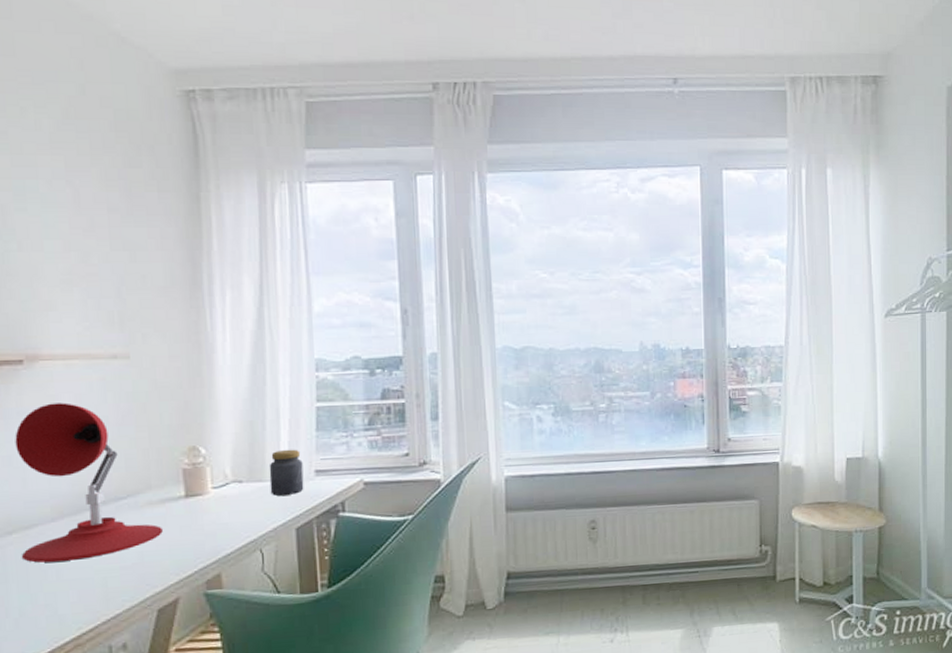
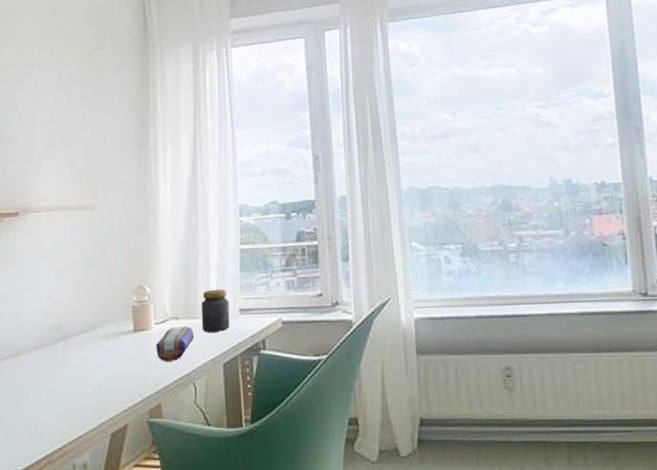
desk lamp: present [15,403,163,563] -> none [11,248,116,386]
pencil case: none [214,490,262,528] -> present [156,326,195,361]

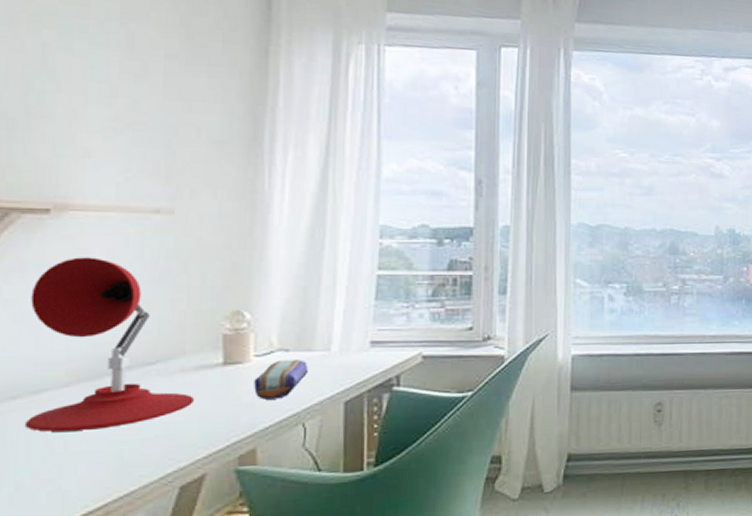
desk lamp: none [11,248,116,386] -> present [26,257,194,432]
jar: present [201,288,230,332] -> none [319,318,358,366]

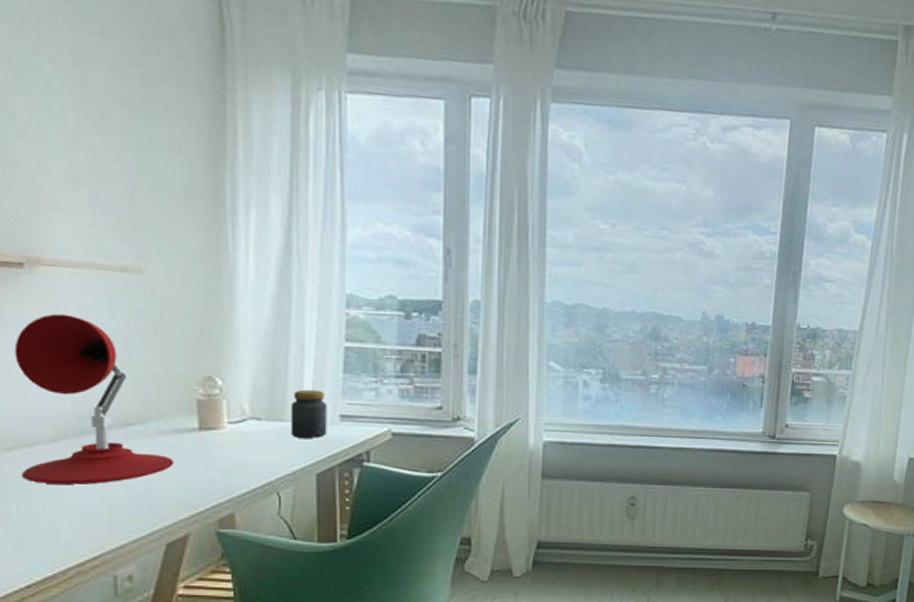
pencil case: present [254,360,309,400] -> none [229,428,281,467]
jar: none [319,318,358,366] -> present [290,389,327,438]

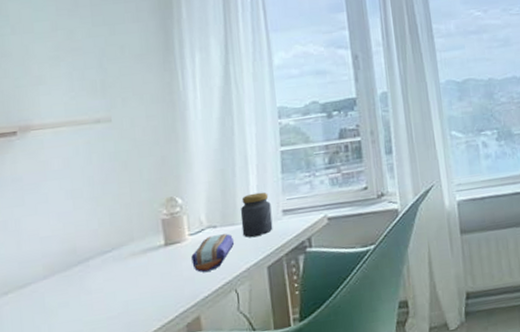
desk lamp: present [14,314,173,484] -> none [10,167,145,320]
pencil case: none [229,428,281,467] -> present [191,233,235,272]

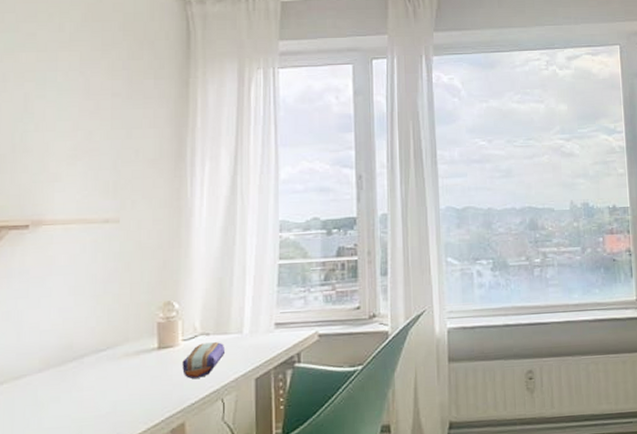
jar: present [240,192,273,237] -> none [234,303,264,347]

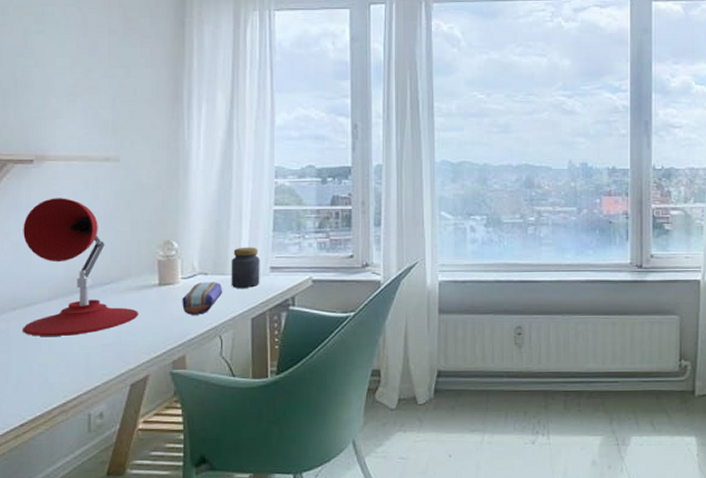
desk lamp: none [10,262,135,412] -> present [23,198,138,336]
jar: none [234,303,264,347] -> present [231,247,260,288]

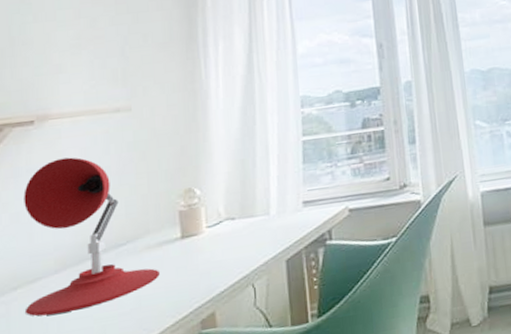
pencil case: present [182,282,223,315] -> none [208,226,253,266]
jar: present [231,247,260,288] -> none [259,182,293,230]

